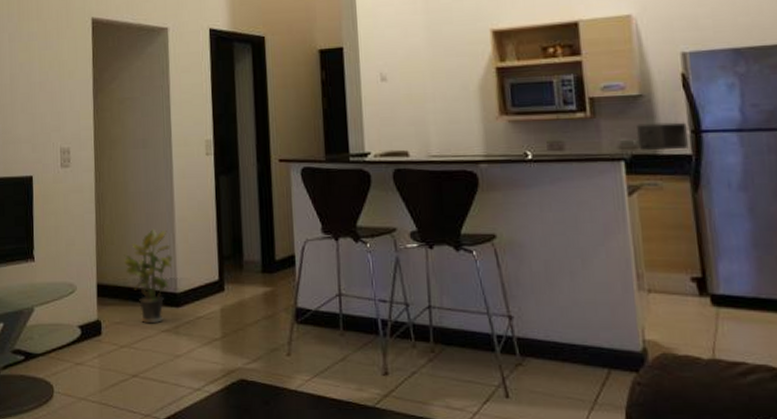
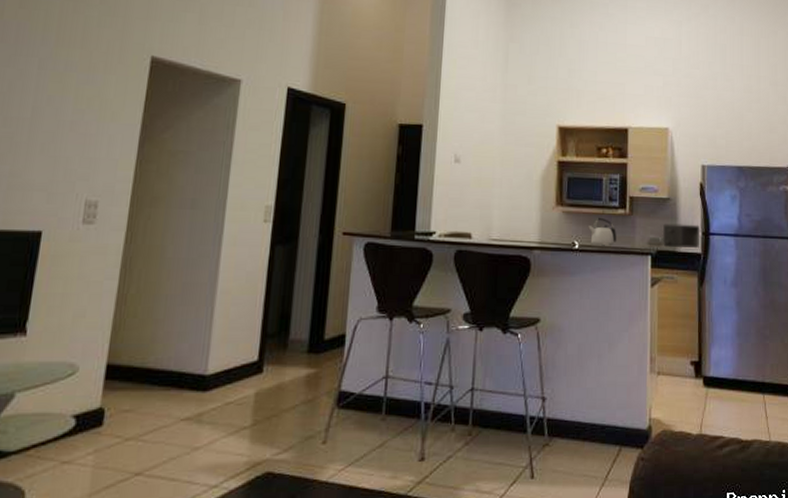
potted plant: present [123,228,173,324] -> none [145,300,207,411]
kettle: none [541,123,578,154] -> present [588,217,616,245]

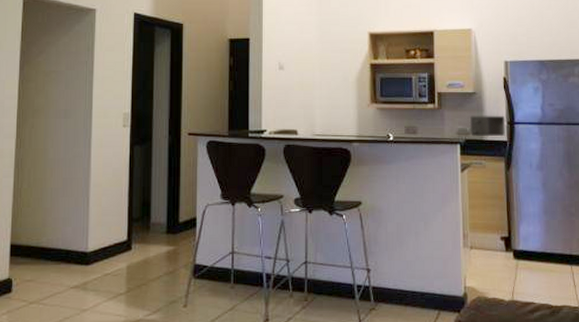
kettle: present [588,217,616,245] -> none [401,112,427,136]

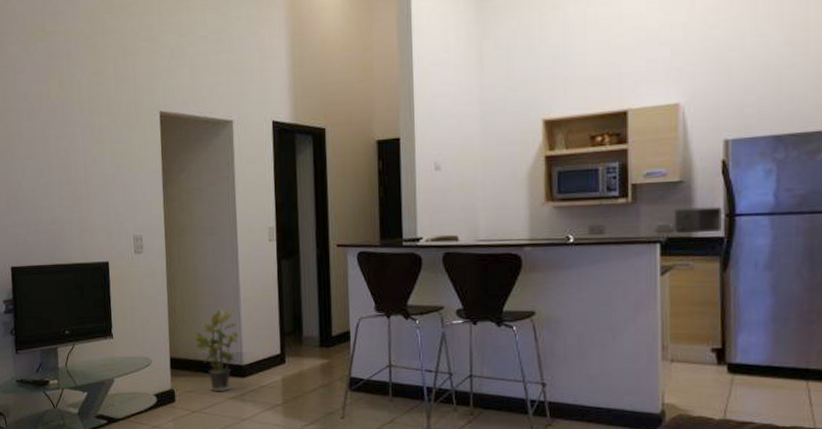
potted plant: none [38,192,85,281] -> present [193,308,238,392]

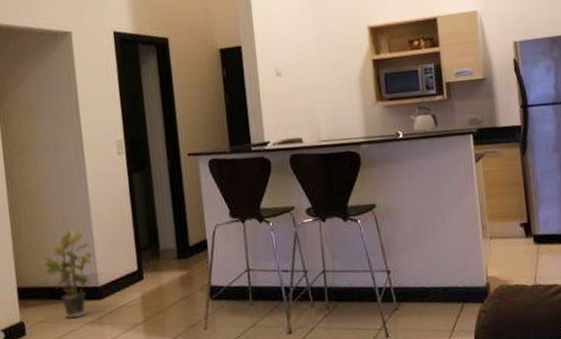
kettle: none [584,208,617,237] -> present [409,106,438,132]
toaster: present [673,206,722,234] -> none [481,99,518,124]

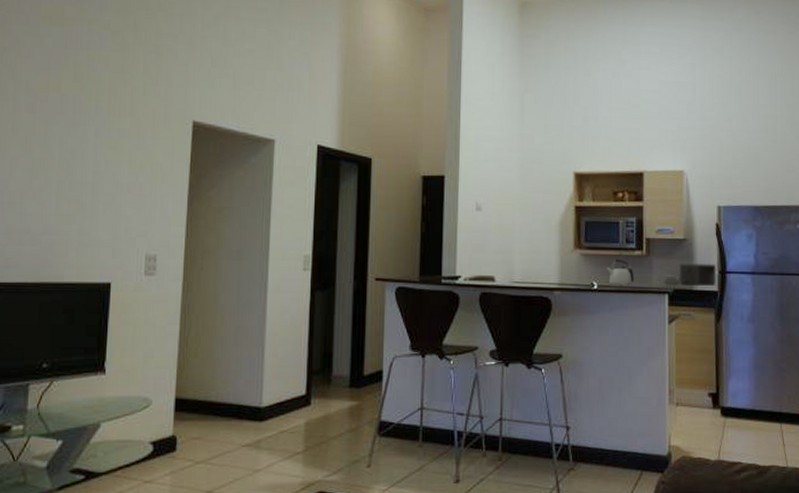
potted plant: present [42,229,92,319] -> none [206,342,260,439]
toaster: none [481,99,518,124] -> present [679,263,716,287]

